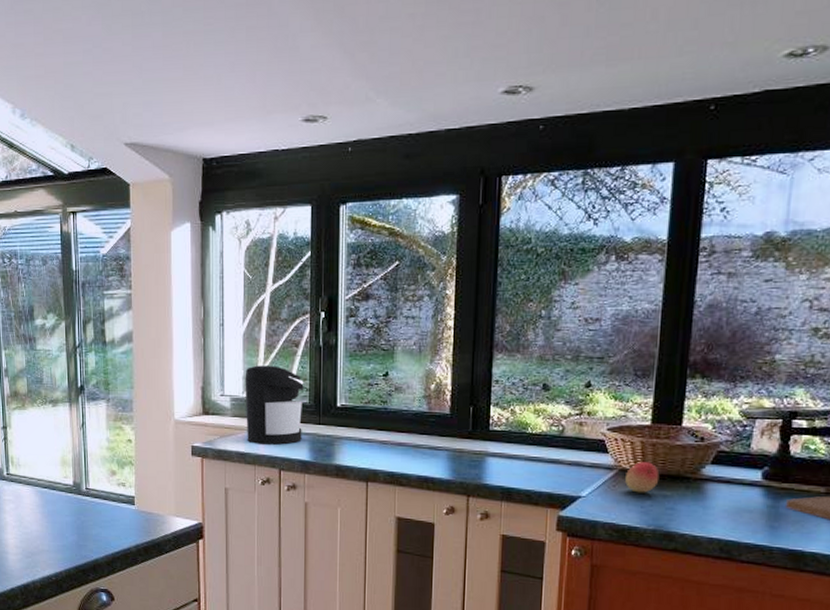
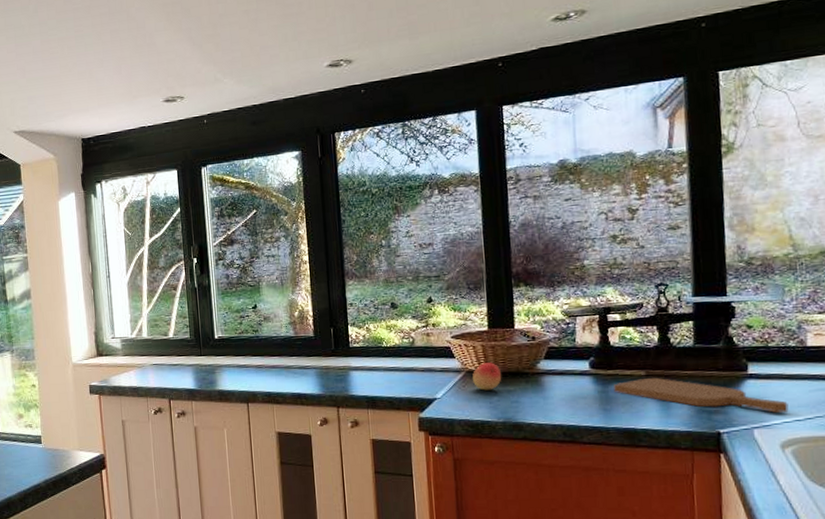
coffee maker: present [245,365,304,445] -> none [131,308,187,378]

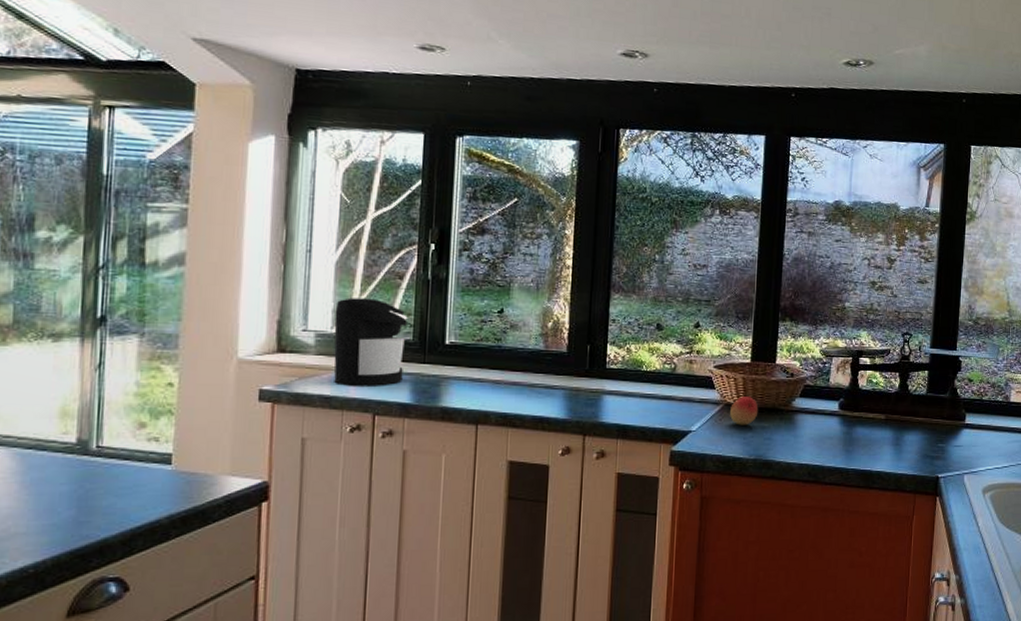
coffee maker: none [131,308,187,378] -> present [334,298,408,386]
cutting board: present [613,377,789,413] -> none [856,421,992,460]

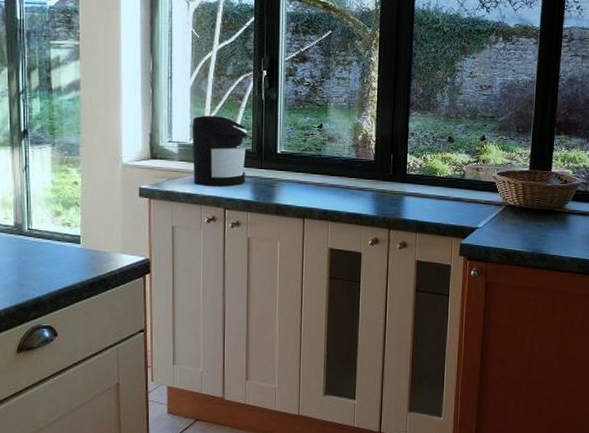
fruit: present [730,396,759,426] -> none [511,199,536,224]

